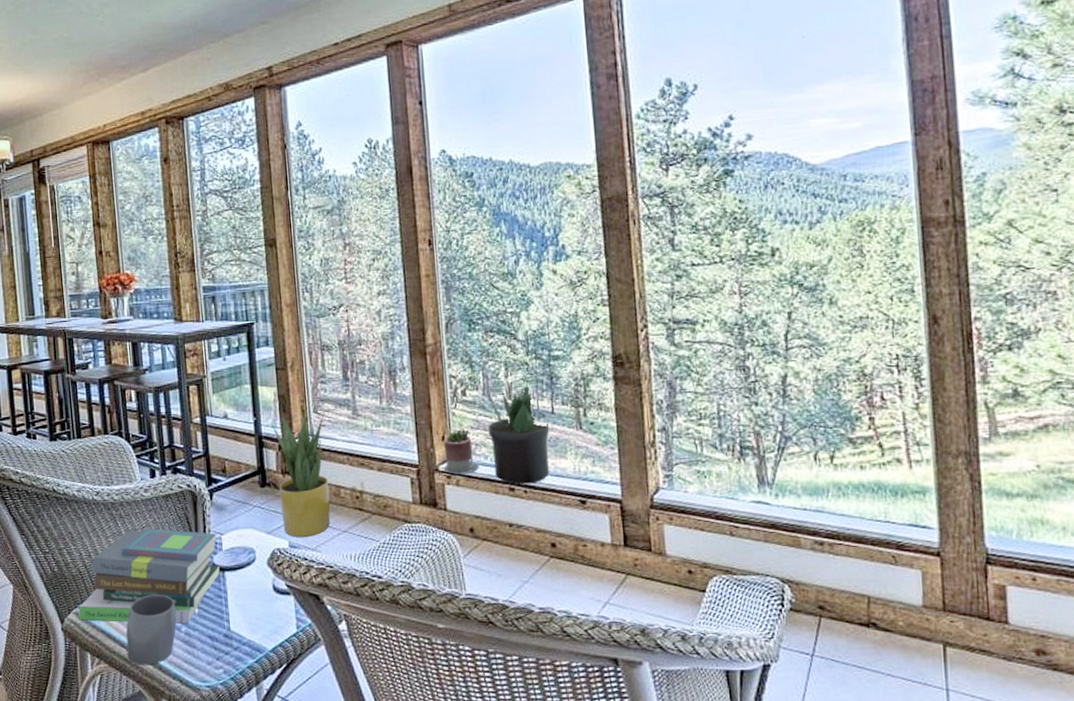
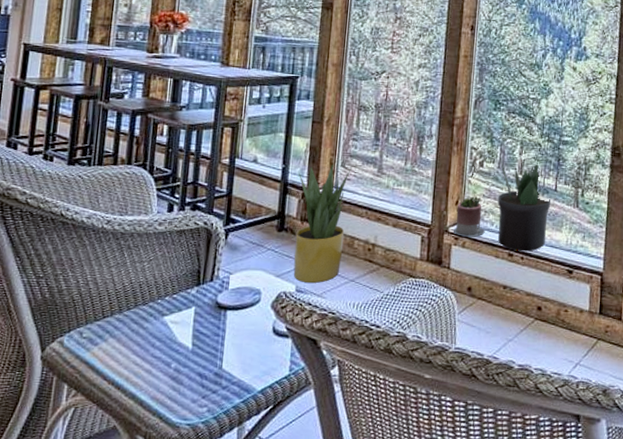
books: present [78,528,220,624] -> none [62,261,226,360]
mug: present [126,594,177,665] -> none [108,328,170,400]

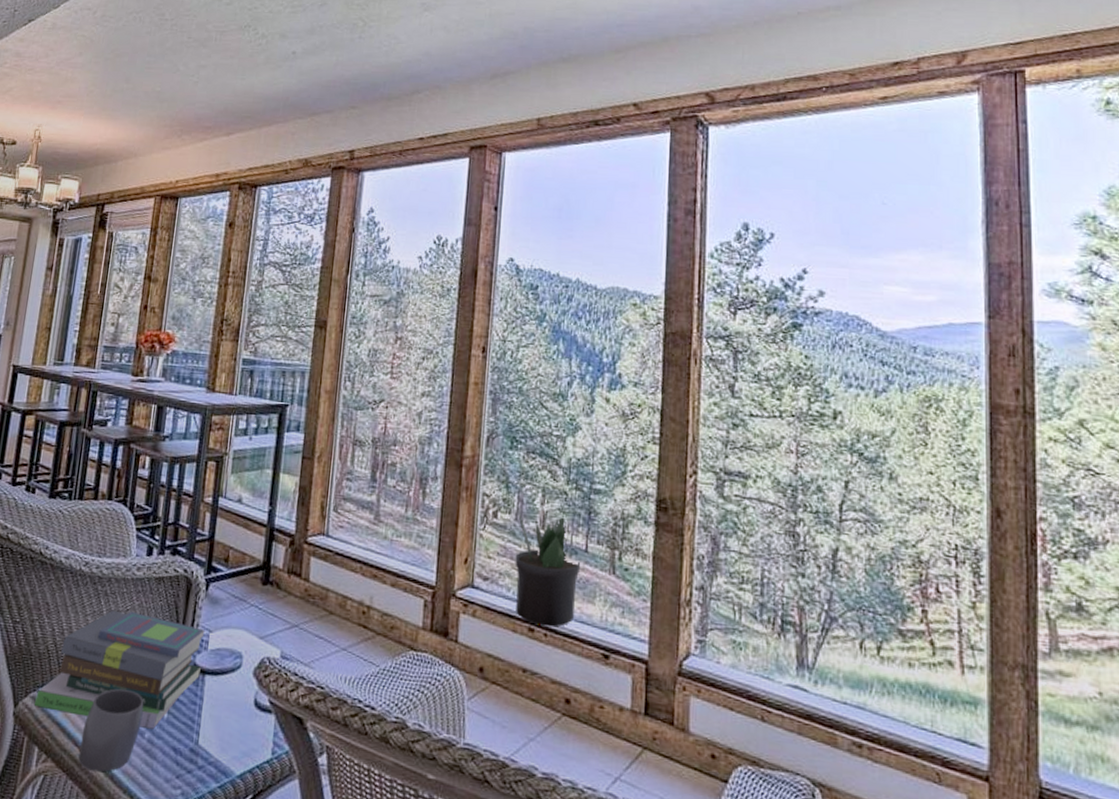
books: none [62,261,226,360] -> present [34,610,205,729]
mug: none [108,328,170,400] -> present [78,688,144,772]
planter: present [293,165,352,283] -> none [278,508,345,649]
succulent planter: present [454,196,485,237] -> none [462,554,500,605]

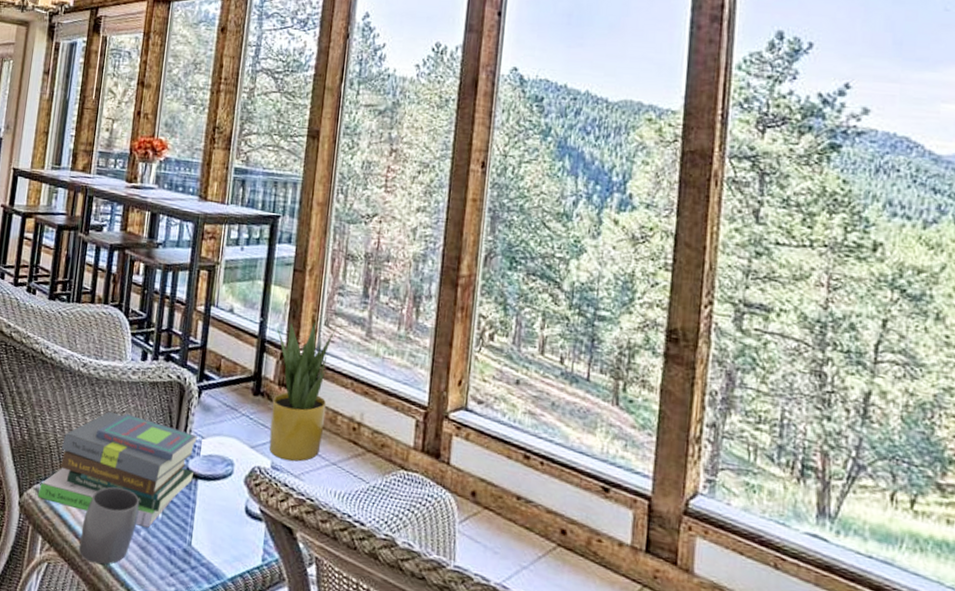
planter: none [278,508,345,649] -> present [269,322,336,462]
planter: present [515,507,581,627] -> none [511,330,582,456]

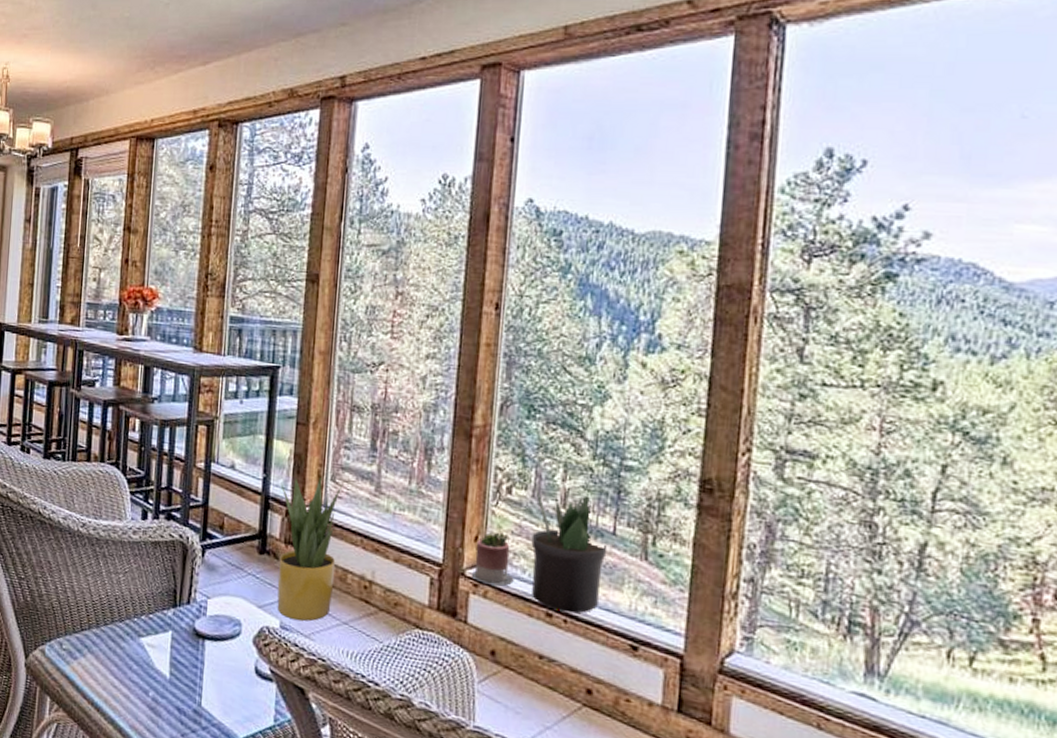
books: present [38,411,198,528] -> none [44,571,203,689]
mug: present [79,486,140,565] -> none [88,647,147,725]
succulent planter: none [455,376,495,429] -> present [472,532,514,586]
planter: none [511,330,582,456] -> present [531,483,608,613]

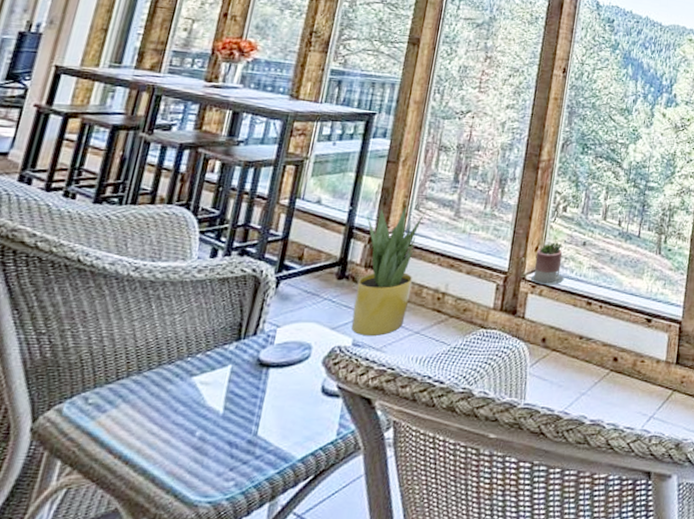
planter: present [531,483,608,613] -> none [577,202,634,300]

